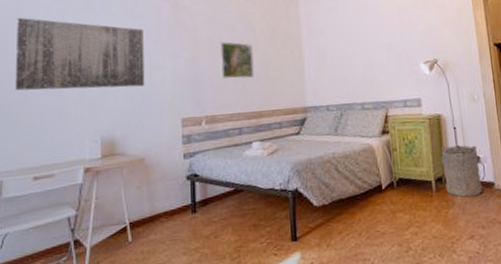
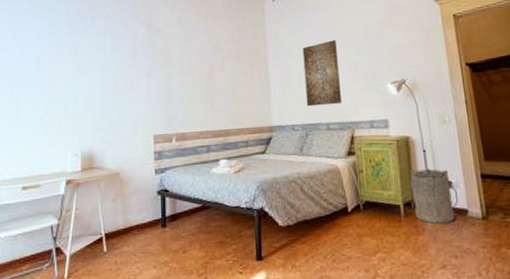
wall art: present [15,17,145,91] -> none [9,40,121,107]
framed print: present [219,42,254,80] -> none [189,62,222,98]
wall art: none [337,20,376,87] -> present [302,40,341,107]

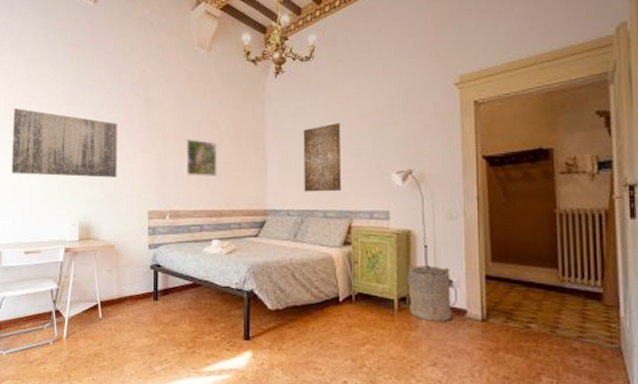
wall art: none [9,40,121,107] -> present [12,108,117,178]
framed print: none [189,62,222,98] -> present [185,139,218,176]

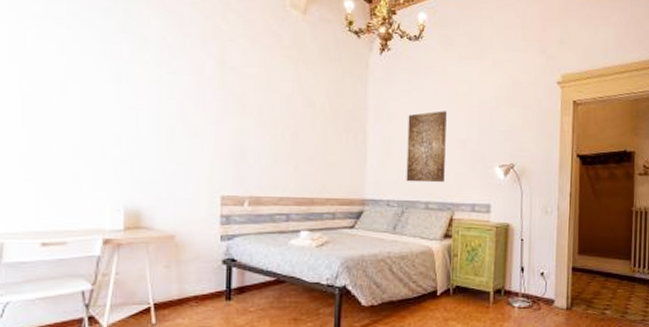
wall art: present [12,108,117,178] -> none [21,52,181,154]
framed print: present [185,139,218,176] -> none [270,114,311,159]
laundry hamper: present [406,264,455,321] -> none [502,257,546,311]

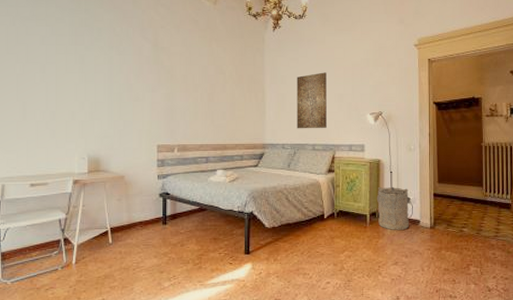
laundry hamper: none [502,257,546,311] -> present [376,186,412,230]

